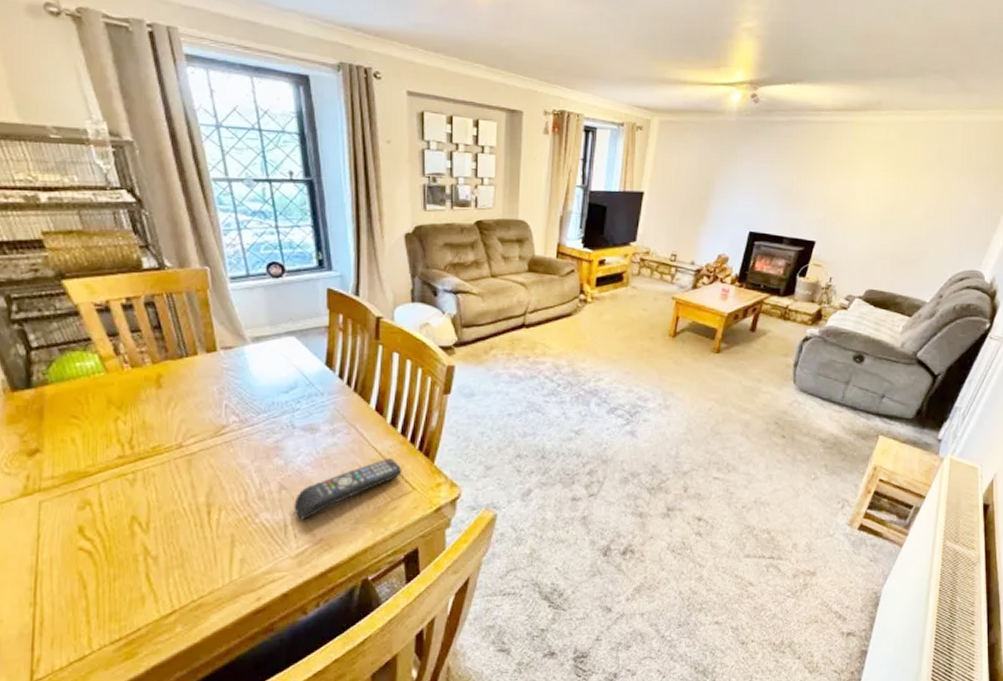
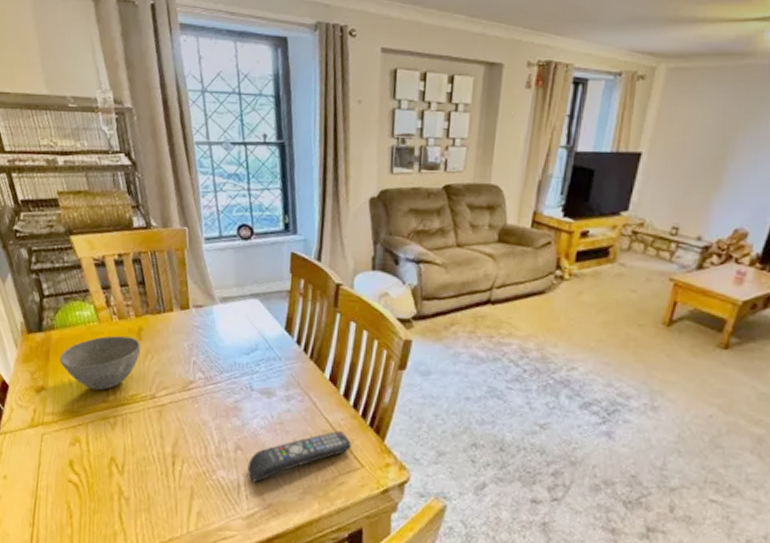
bowl: none [57,386,161,447] -> present [59,335,141,391]

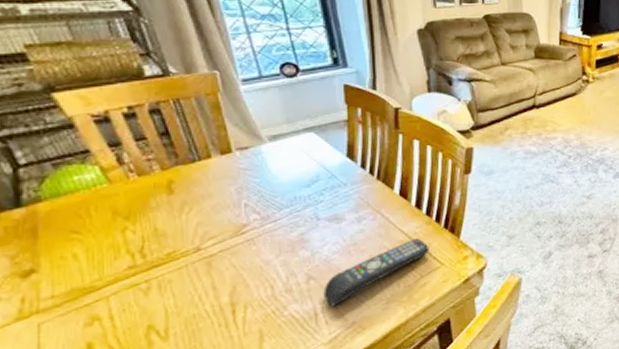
bowl: present [59,335,141,391] -> none [54,192,174,259]

